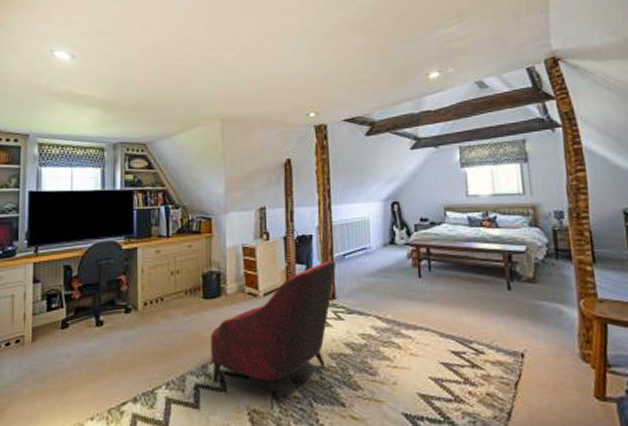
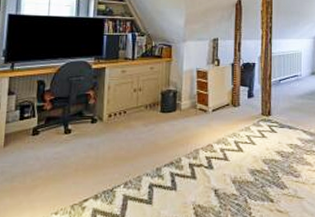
armchair: present [210,261,336,410] -> none [164,84,272,206]

